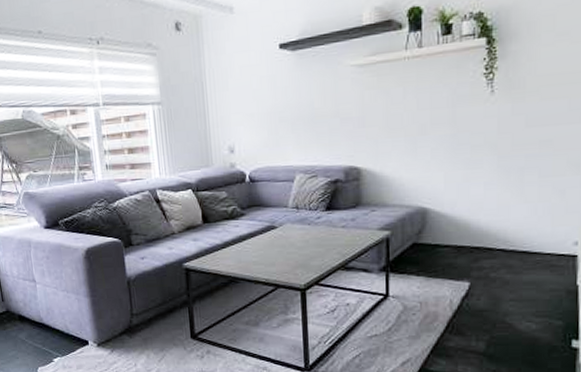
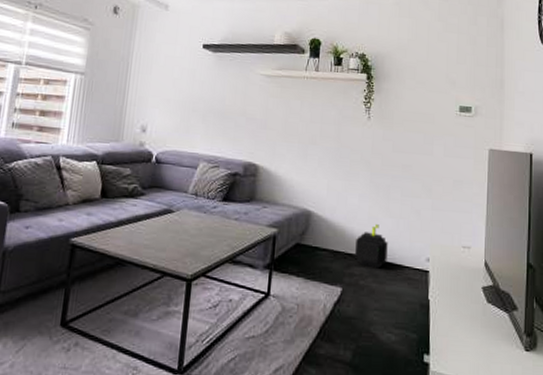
plant pot: none [483,212,524,259] -> present [355,224,388,269]

